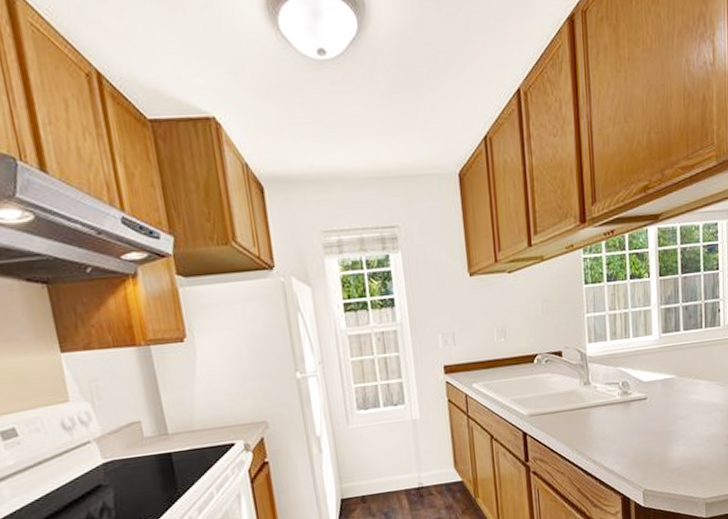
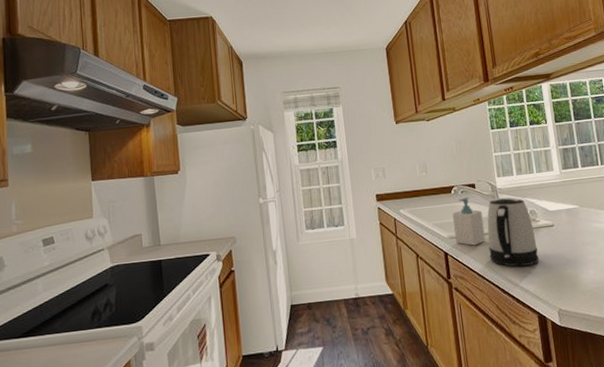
soap bottle: none [533,367,570,424] -> present [452,196,486,246]
kettle: none [573,366,628,446] -> present [487,197,539,267]

